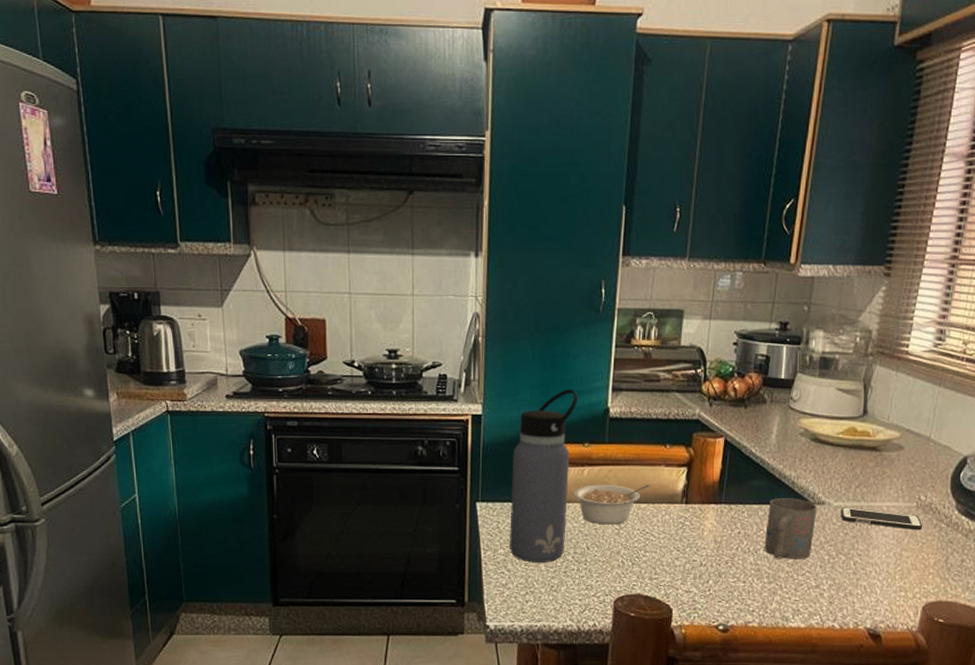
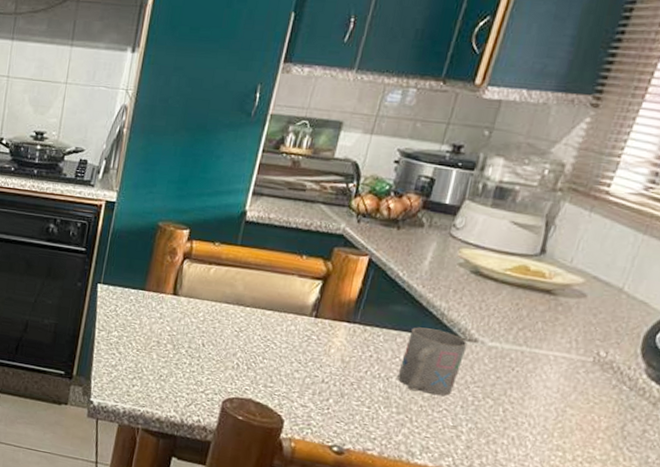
water bottle: present [510,388,577,563] -> none [124,187,215,352]
legume: present [574,484,651,525] -> none [196,283,279,327]
cell phone: present [840,507,923,531] -> none [495,348,598,389]

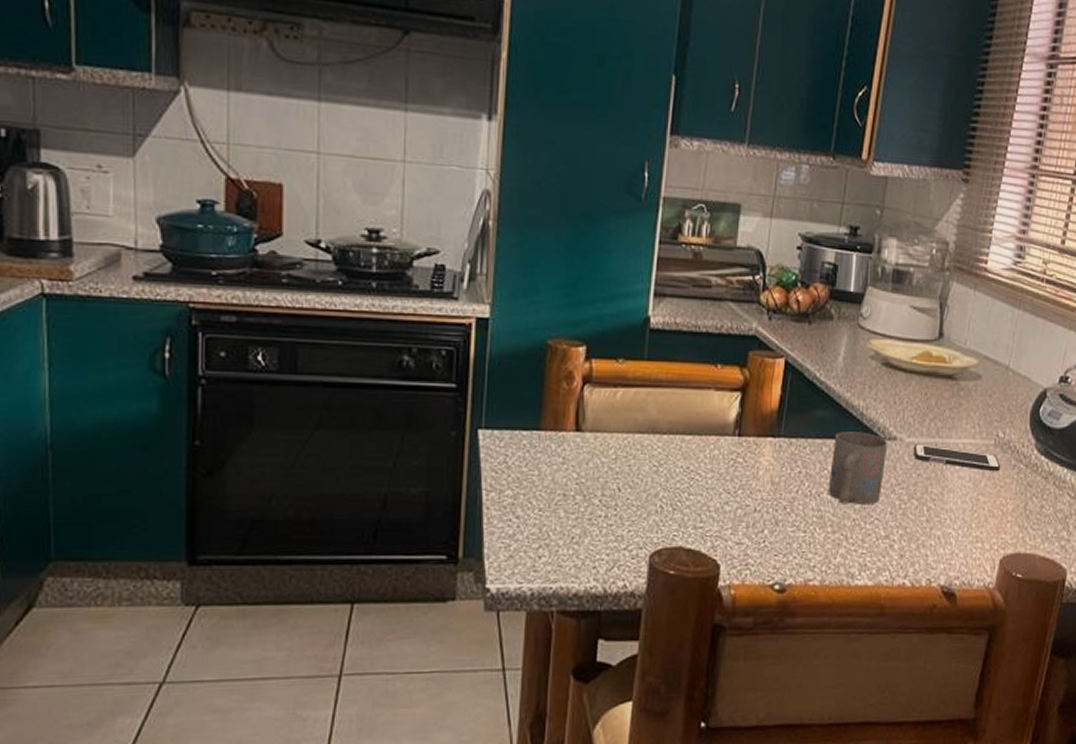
cell phone: none [495,348,598,389] -> present [913,444,1001,472]

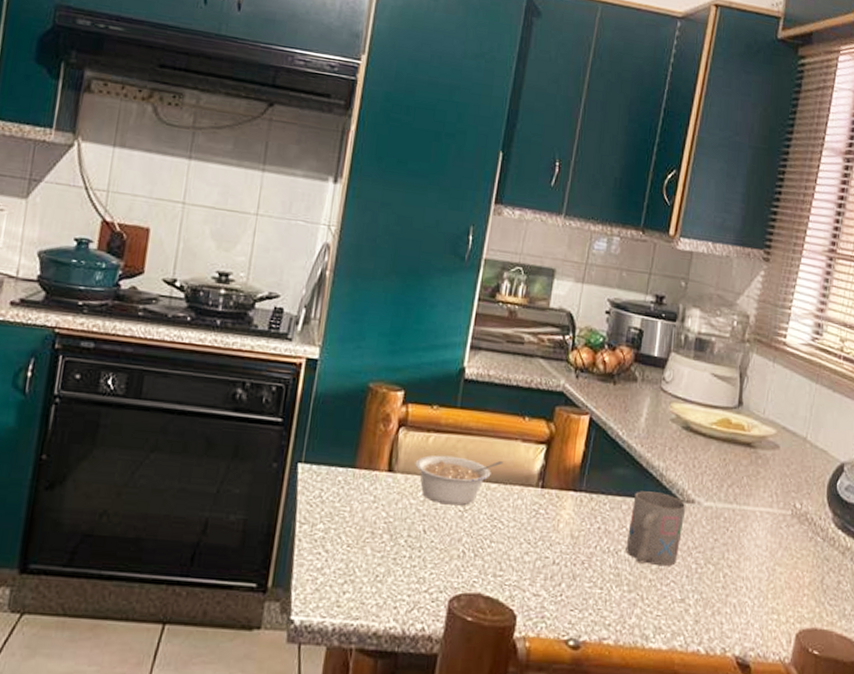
legume: none [603,410,697,461] -> present [415,455,504,506]
cell phone: present [913,444,1001,472] -> none [711,508,798,543]

